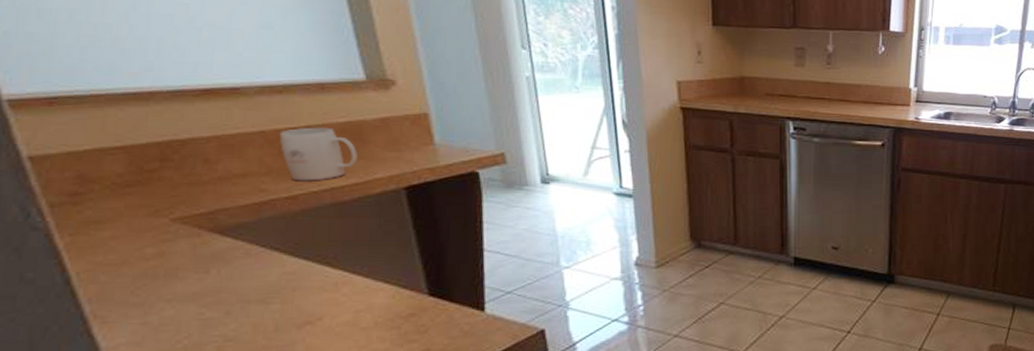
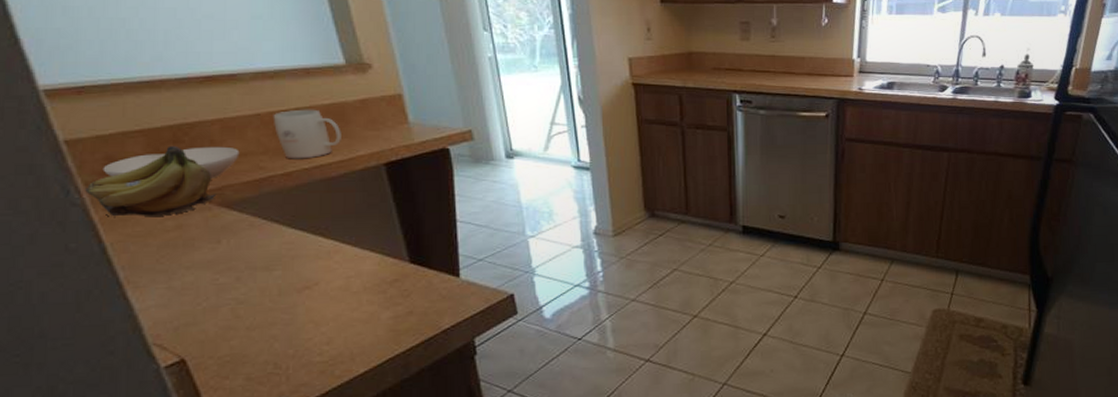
fruit: none [50,164,206,244] -> present [85,145,215,218]
bowl: none [73,166,238,201] -> present [103,146,240,178]

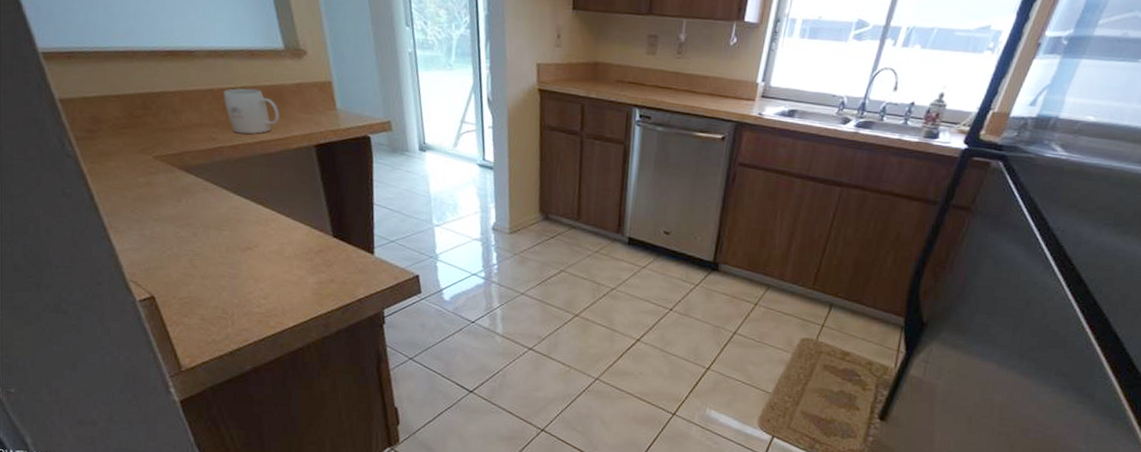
fruit: present [85,145,215,218] -> none [76,111,177,174]
bowl: present [103,146,240,178] -> none [89,115,196,144]

